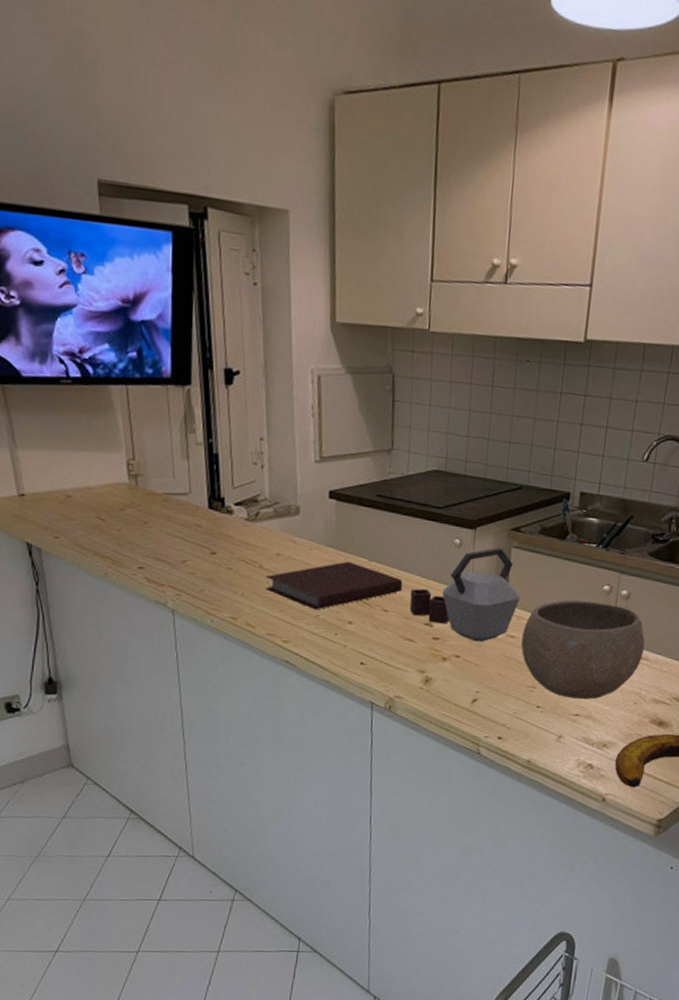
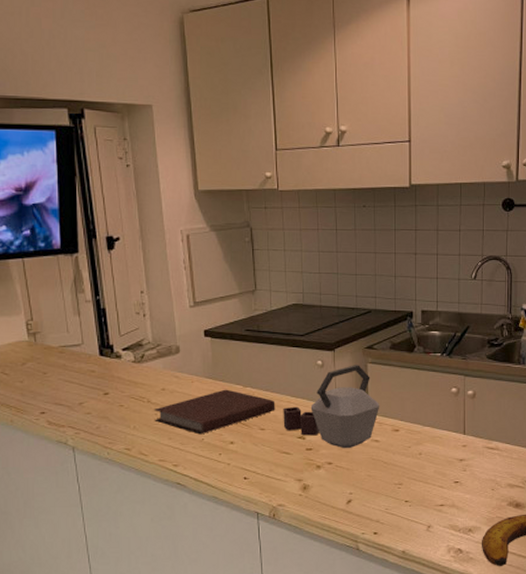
bowl: present [521,600,645,700] -> none [385,402,493,491]

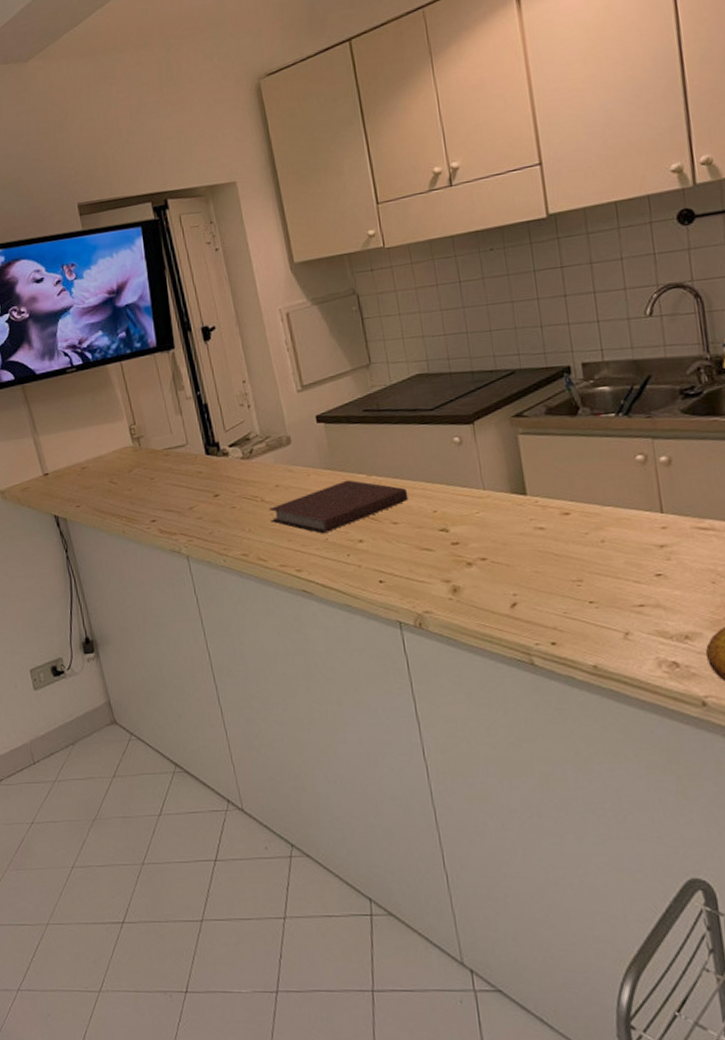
kettle: present [283,365,380,449] -> none [417,437,541,541]

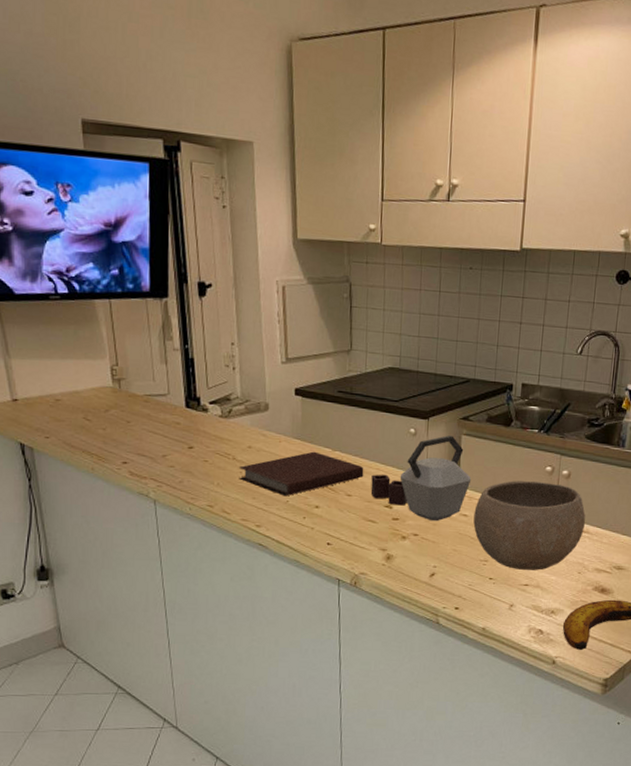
kettle: none [417,437,541,541] -> present [370,435,472,522]
bowl: none [552,474,707,587] -> present [473,480,585,571]

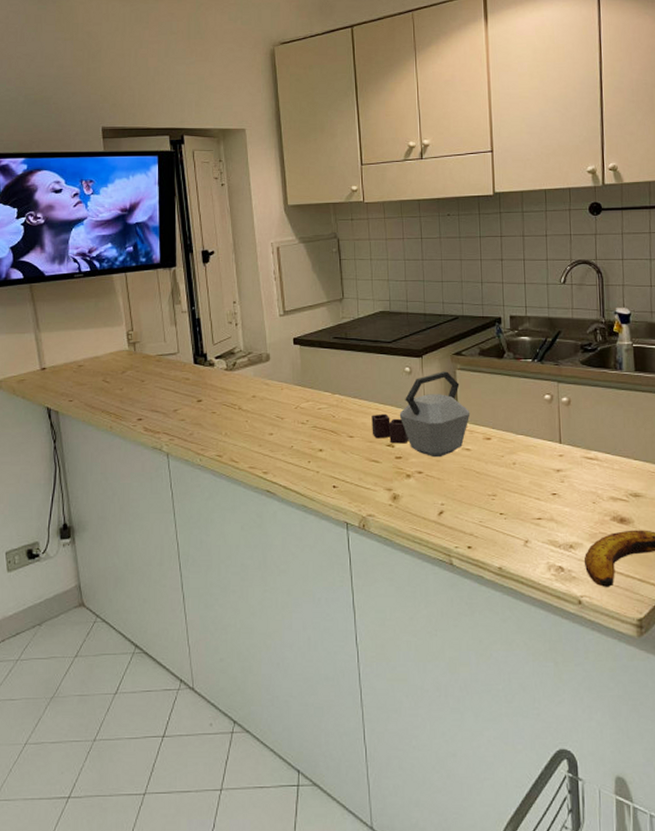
notebook: present [239,451,364,497] -> none [245,396,364,442]
bowl: present [473,480,585,571] -> none [477,410,593,503]

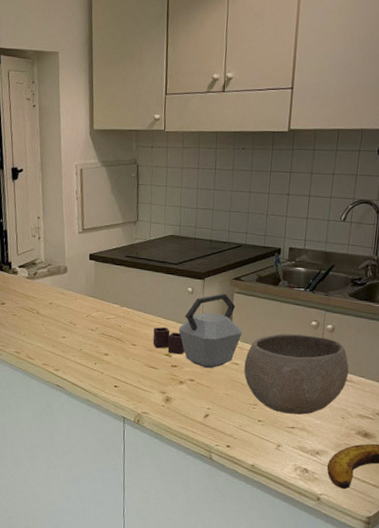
bowl: none [477,410,593,503] -> present [244,333,349,415]

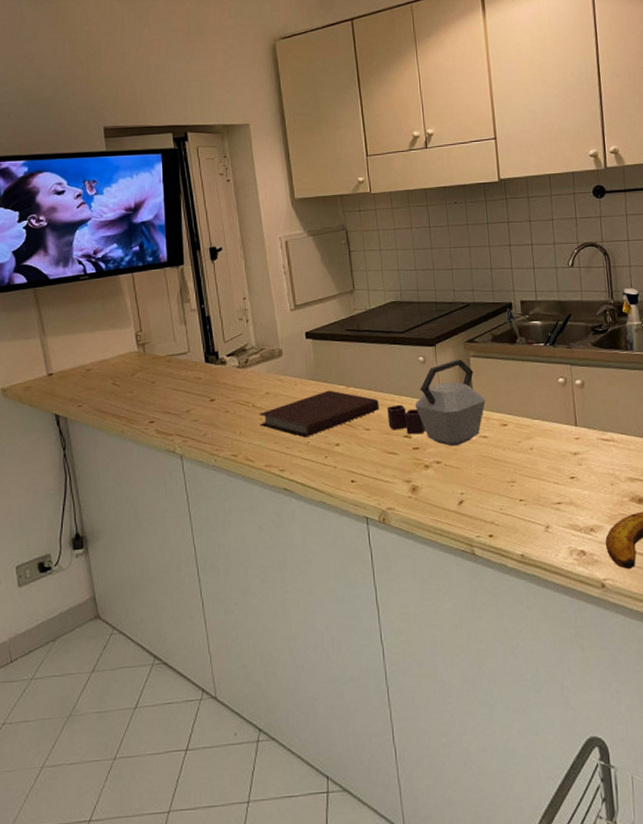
notebook: none [41,307,147,345] -> present [259,390,380,438]
bowl: present [244,333,349,415] -> none [493,394,609,488]

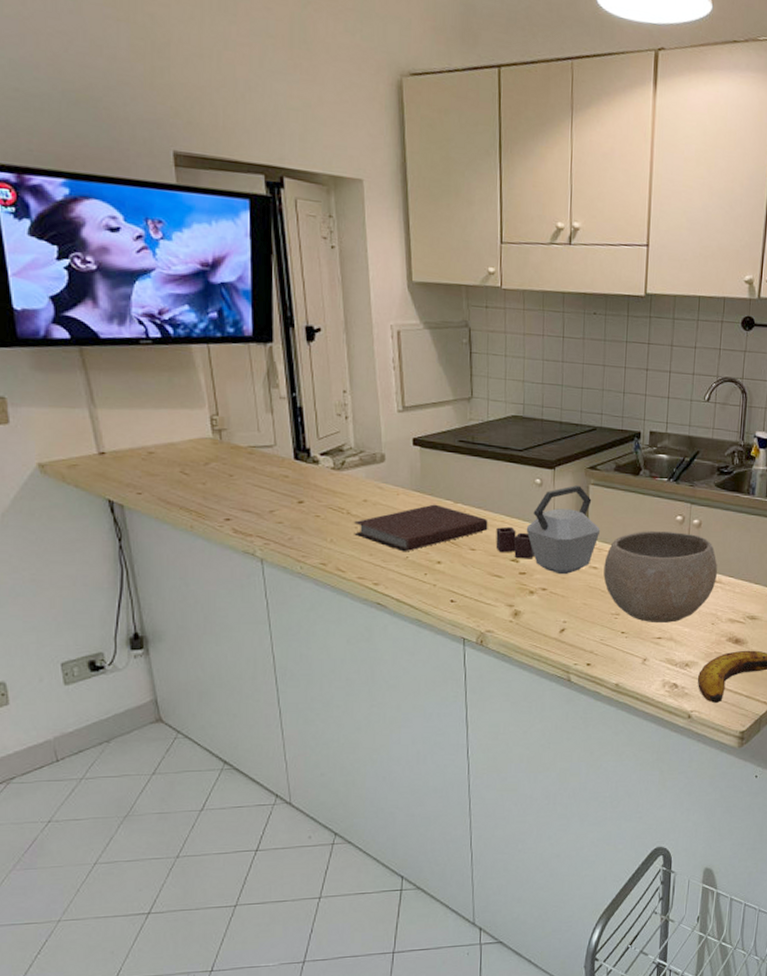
bowl: none [493,394,609,488] -> present [603,530,717,623]

